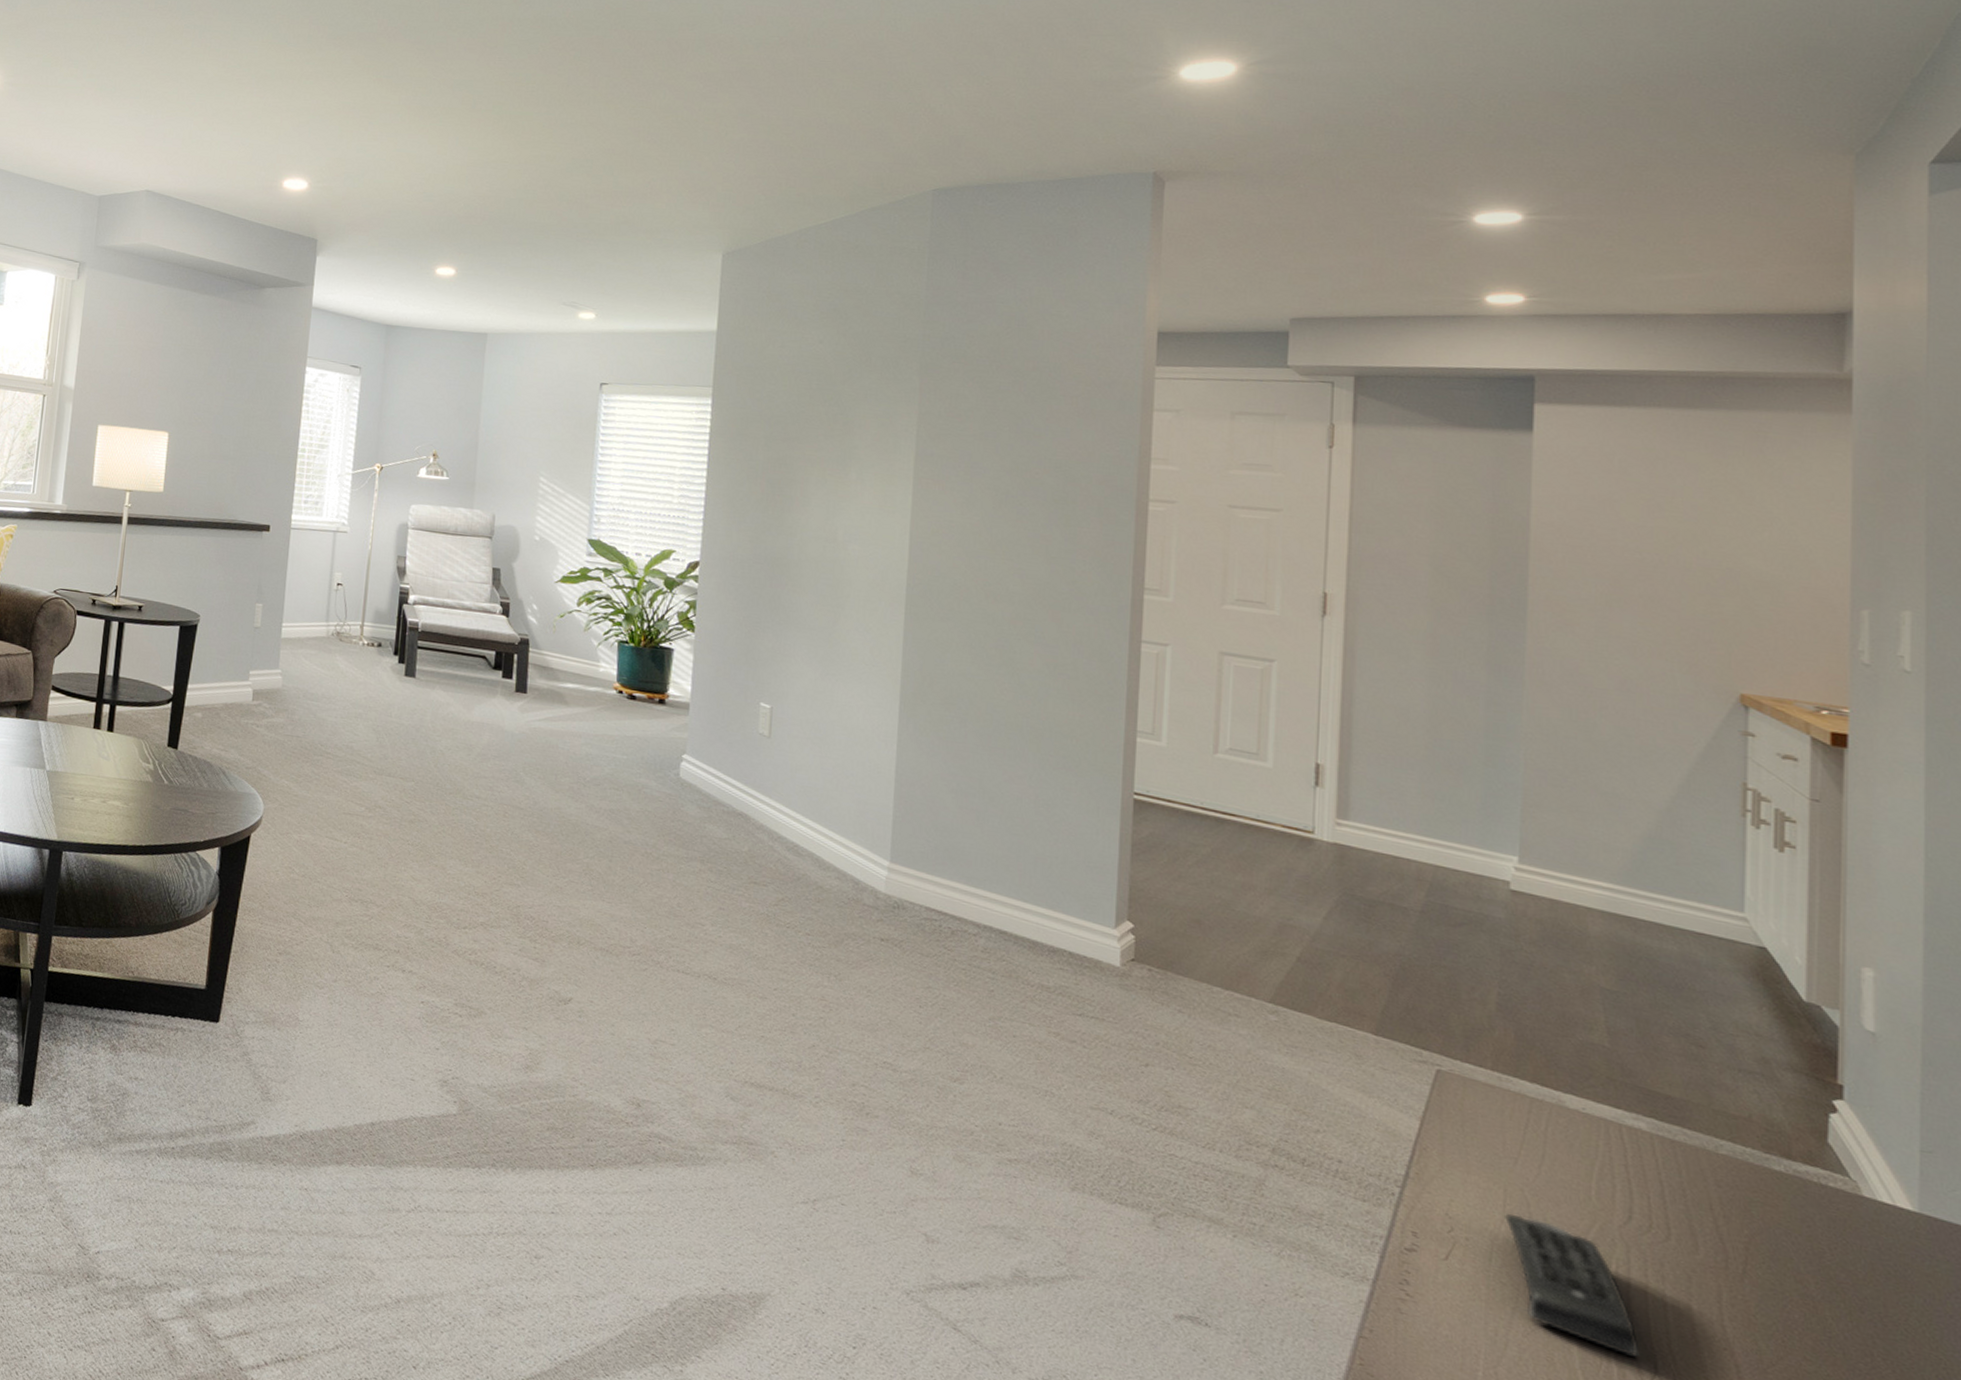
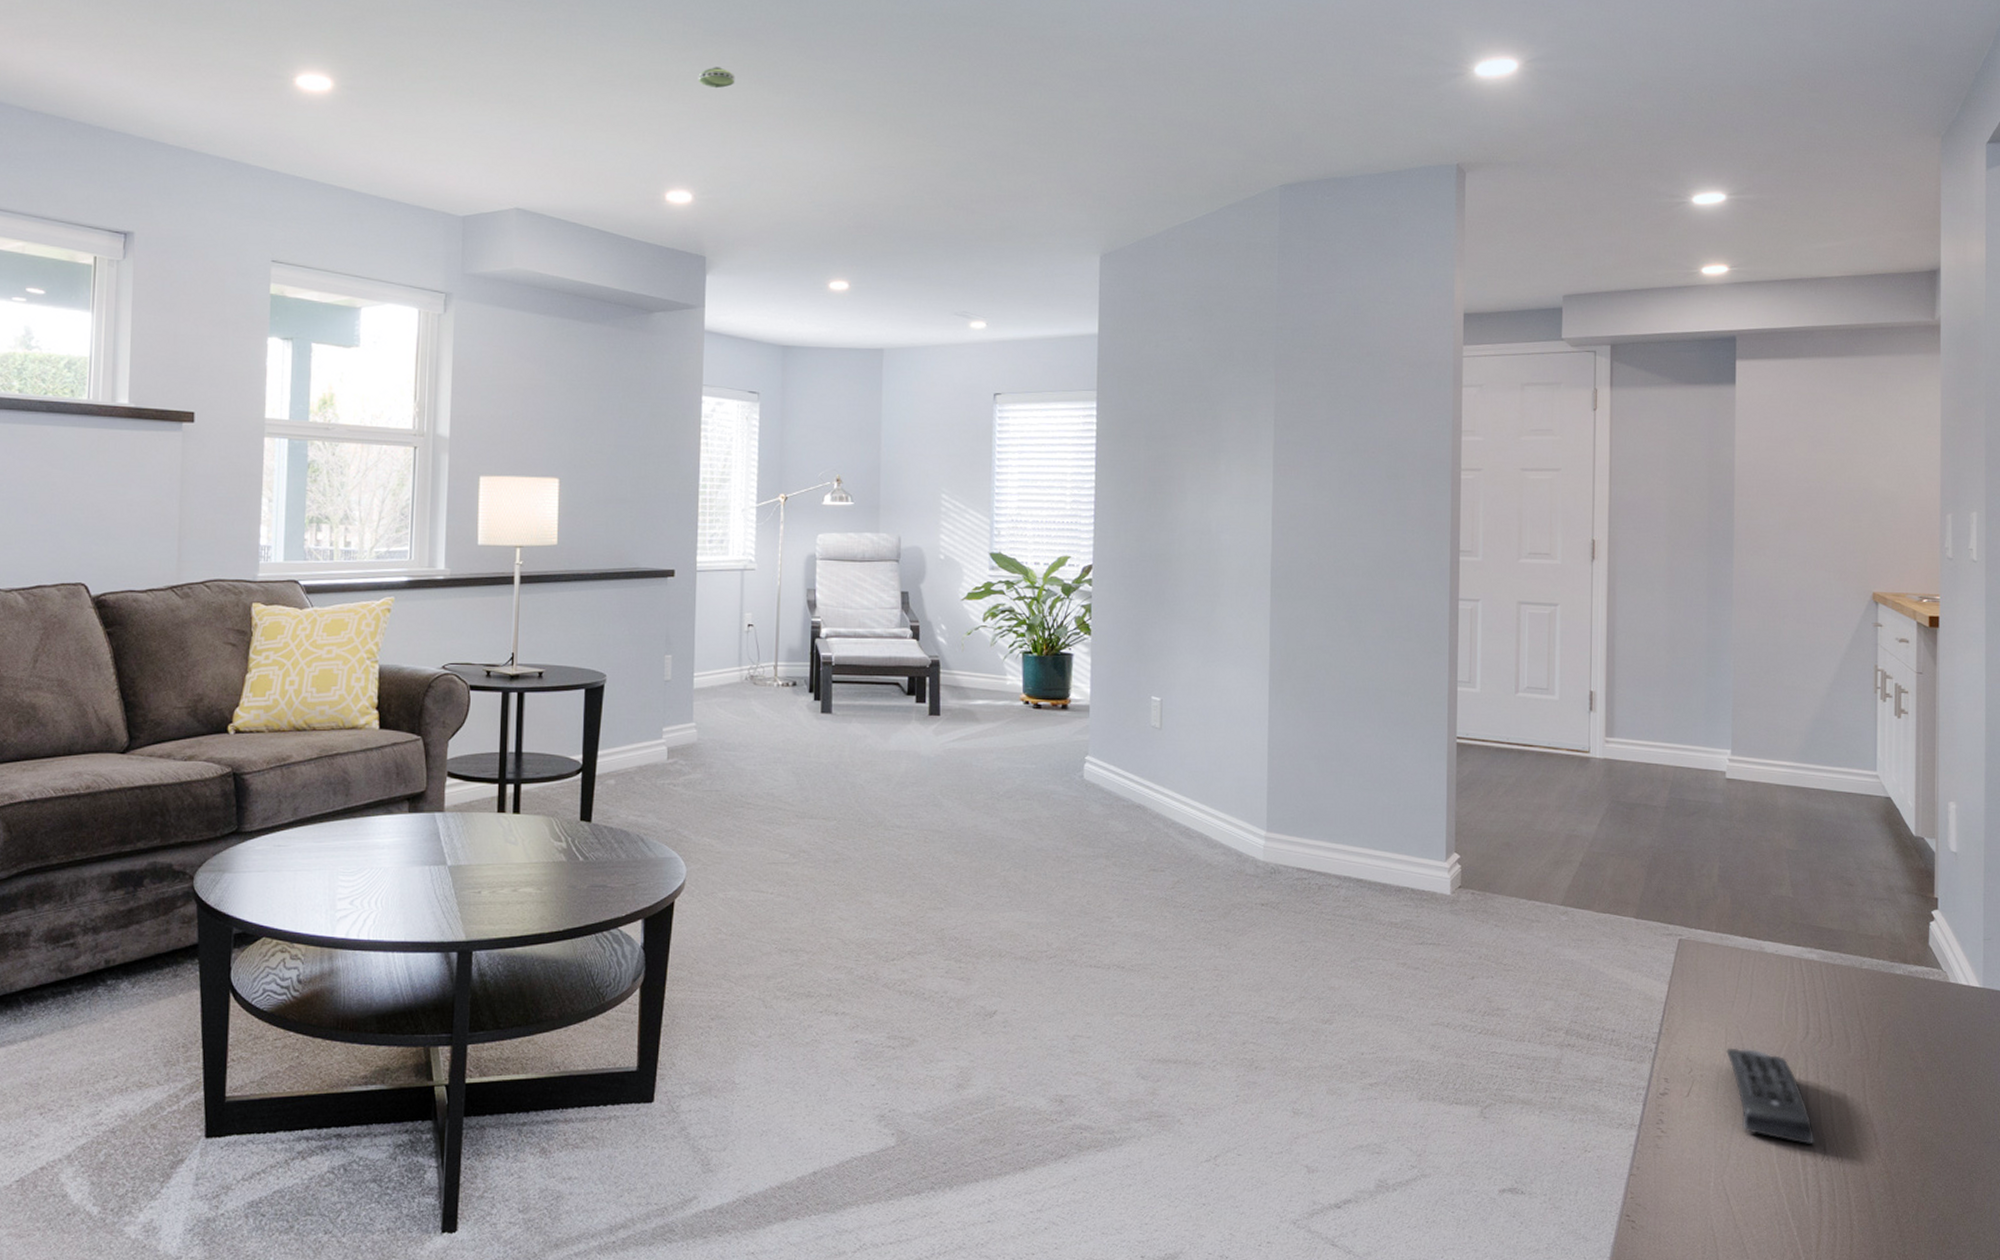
smoke detector: none [319,67,356,87] -> present [698,67,735,89]

